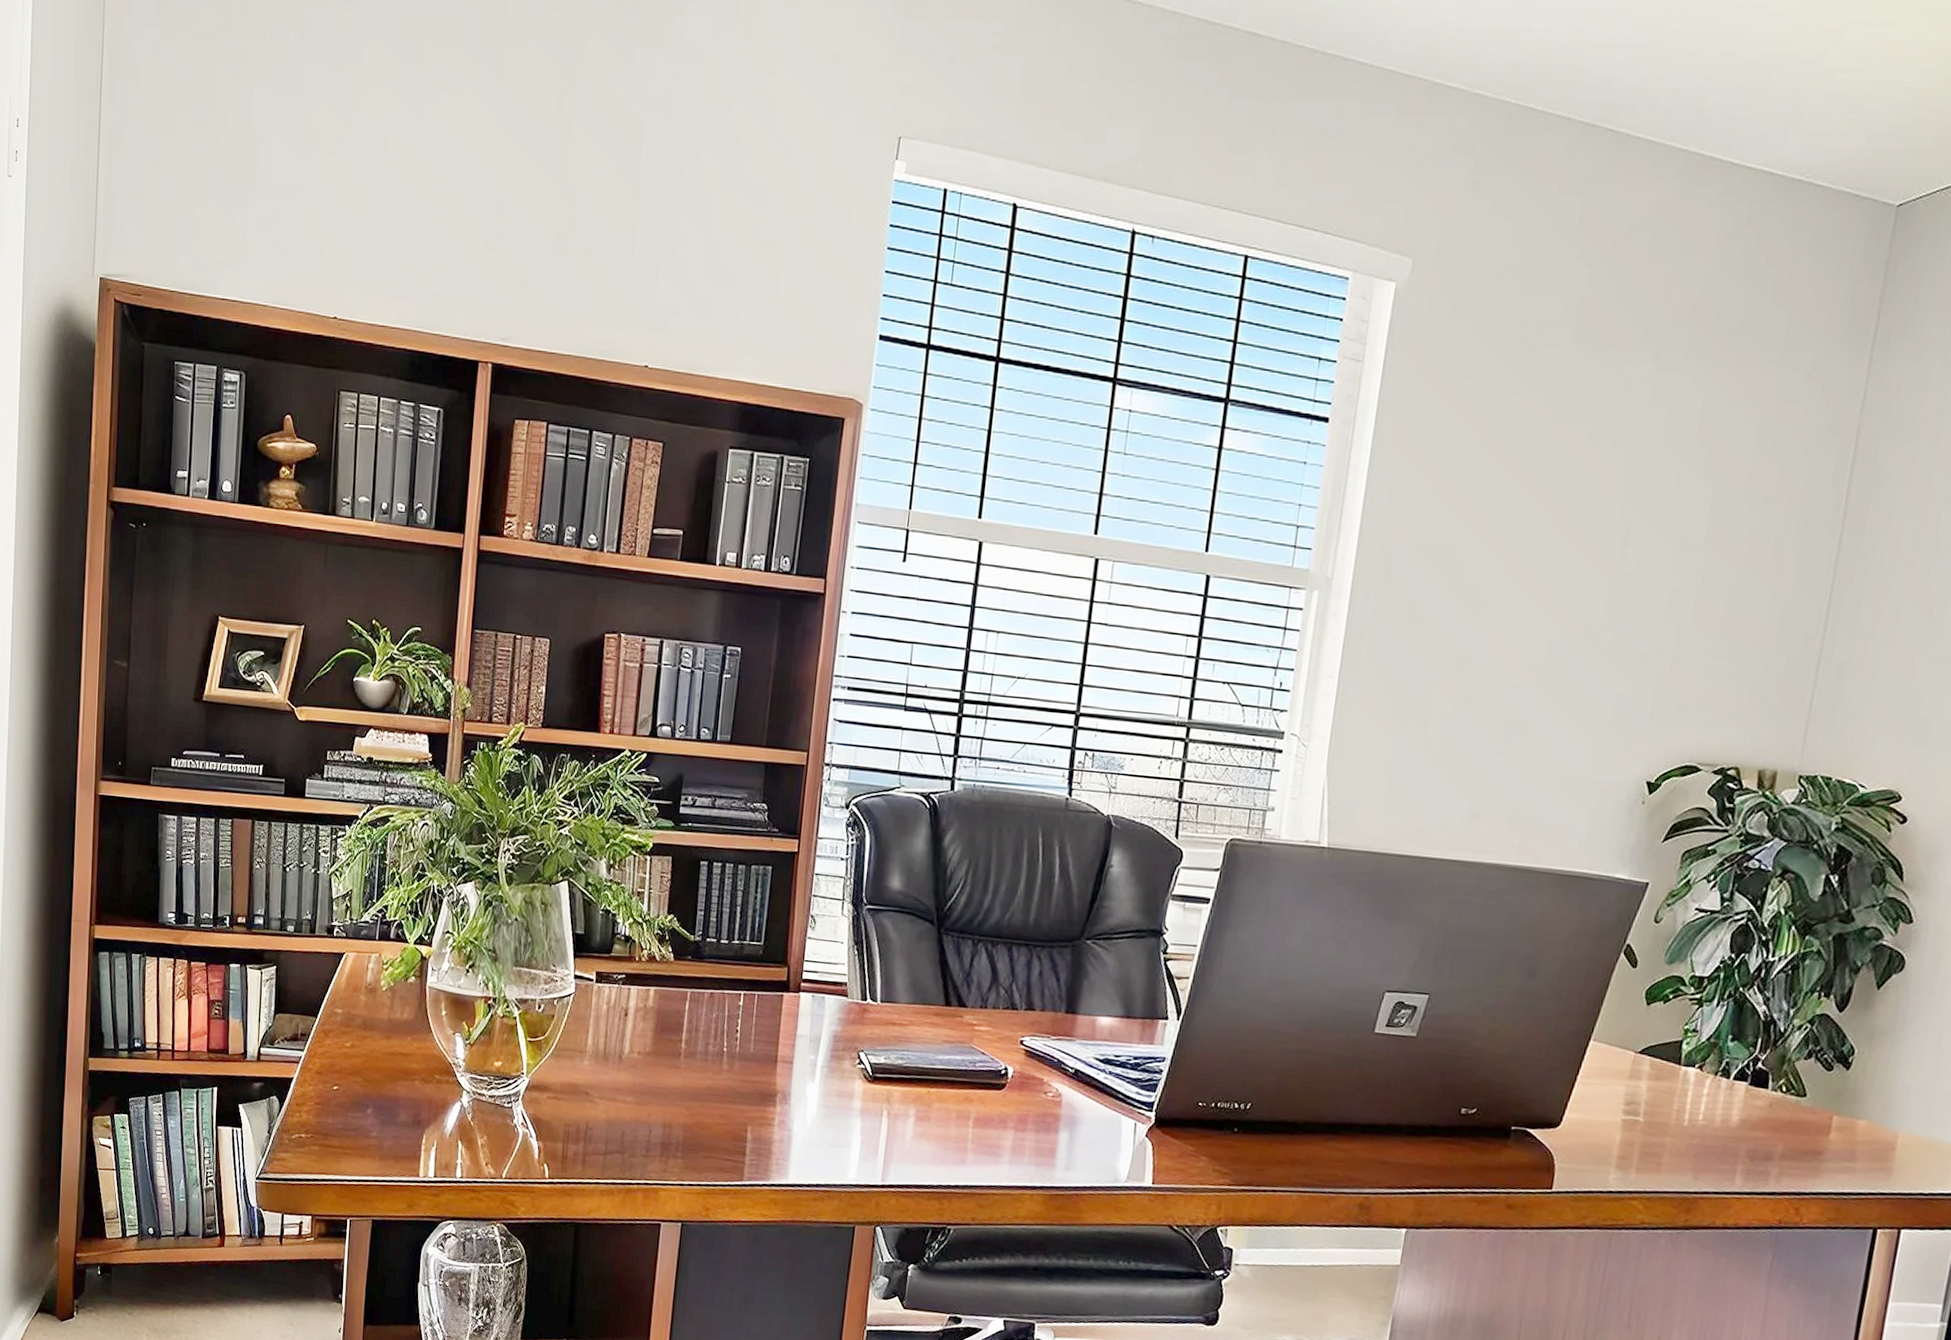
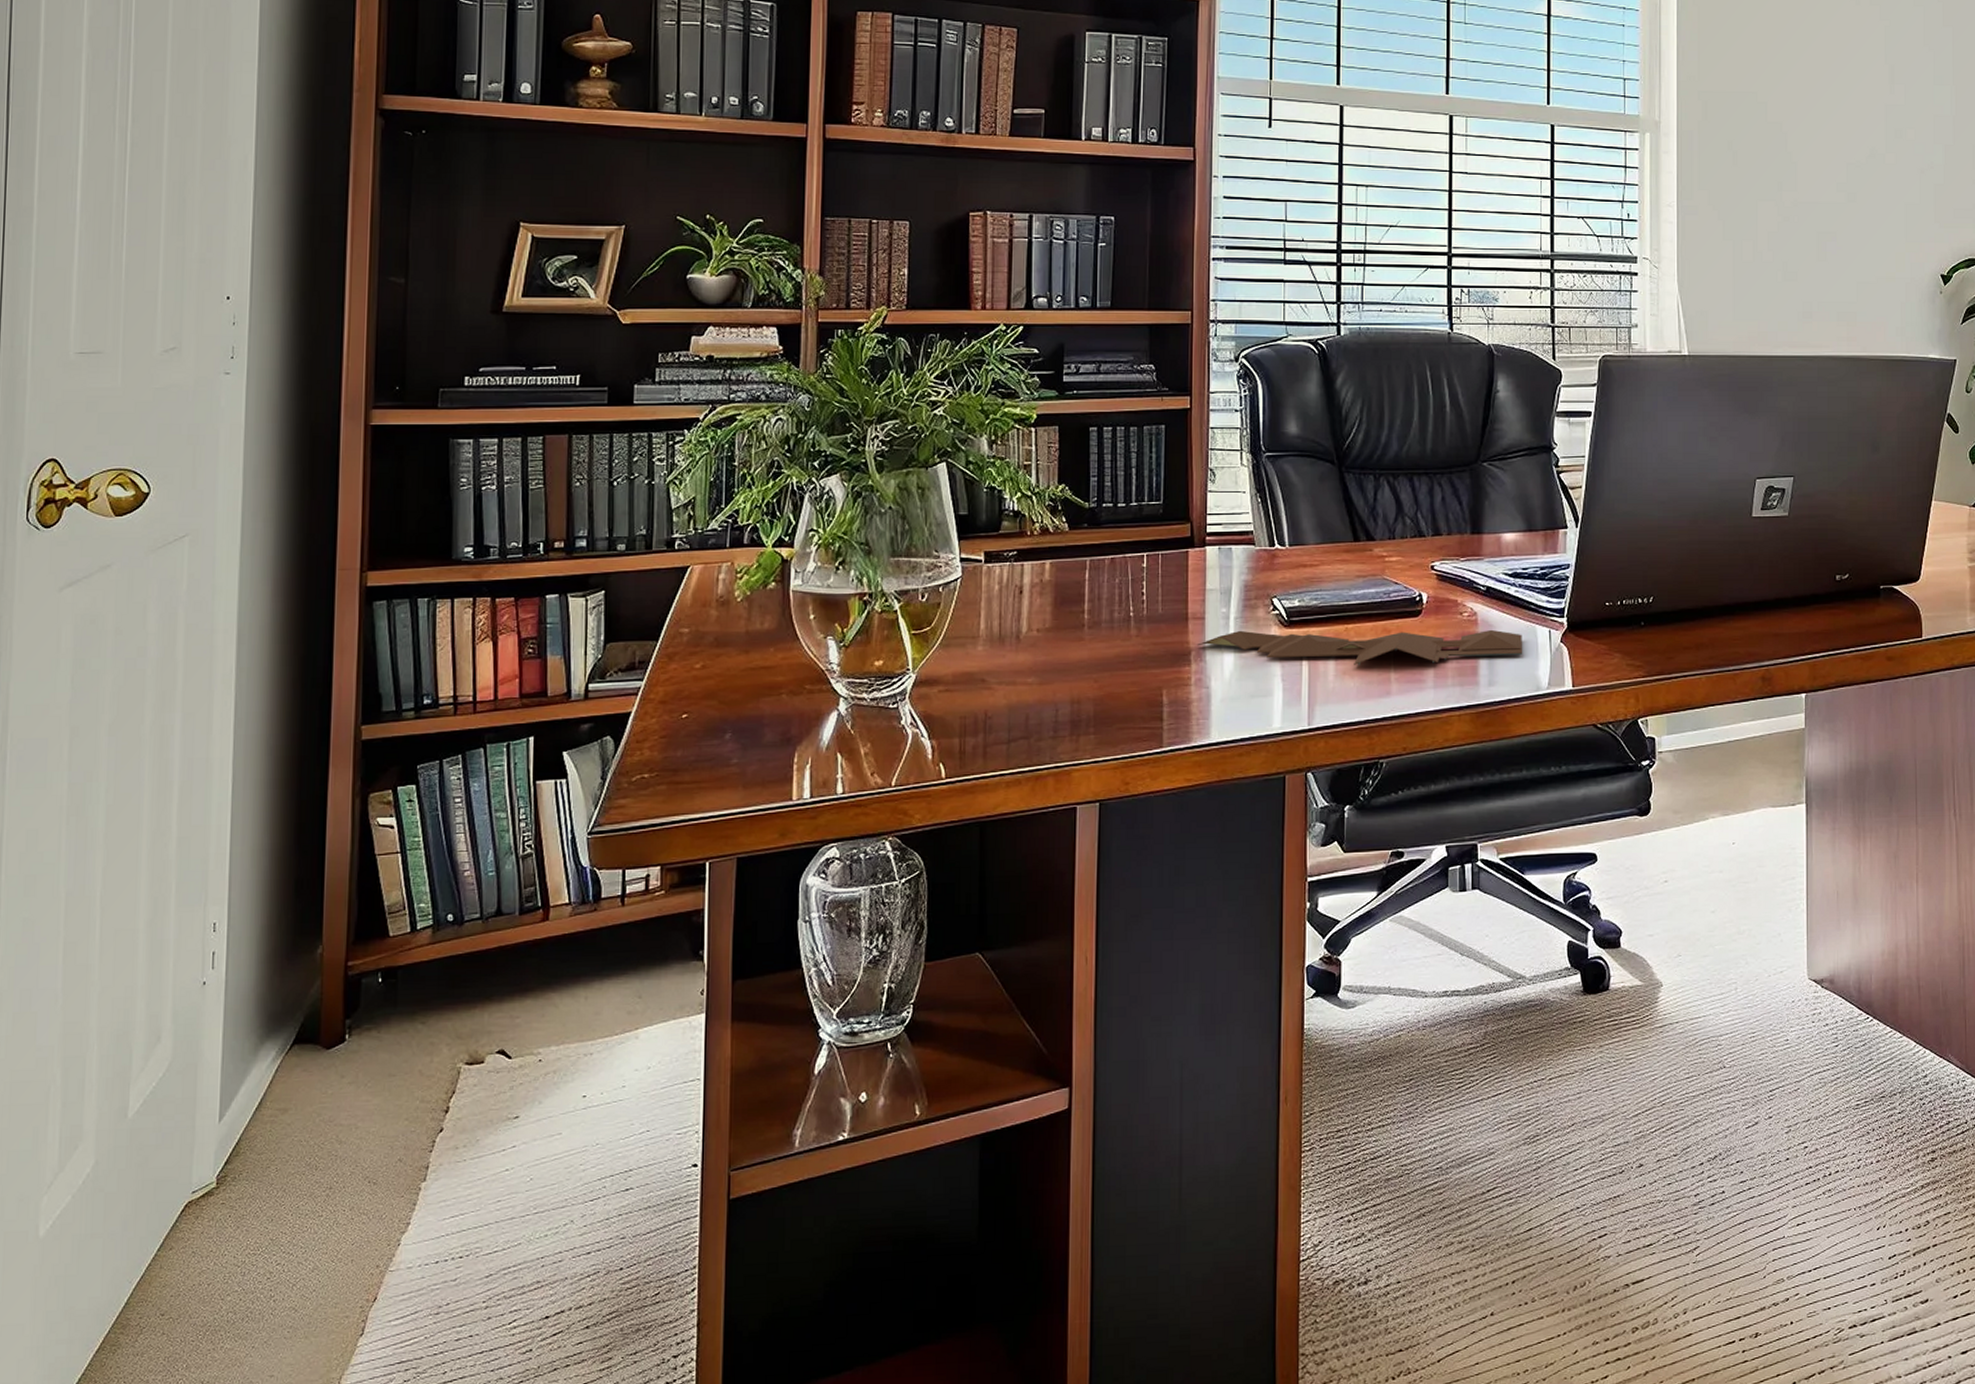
papers: none [783,1079,1106,1143] -> present [1197,629,1522,666]

